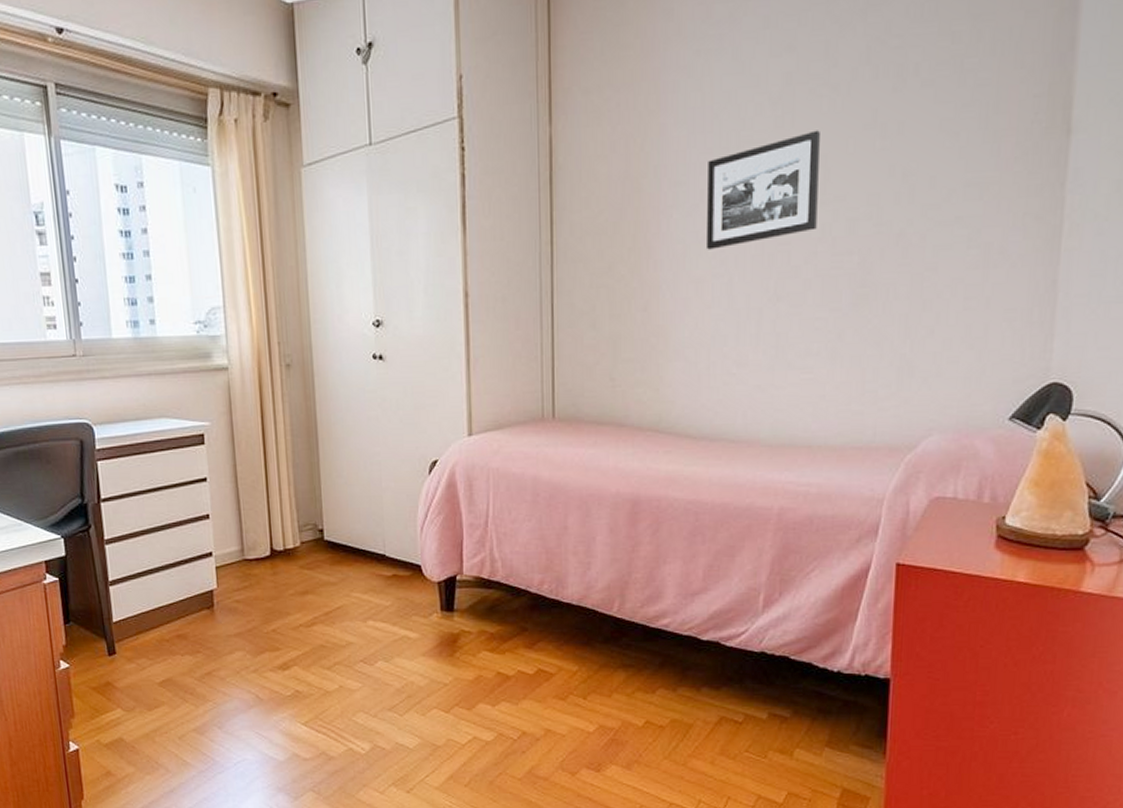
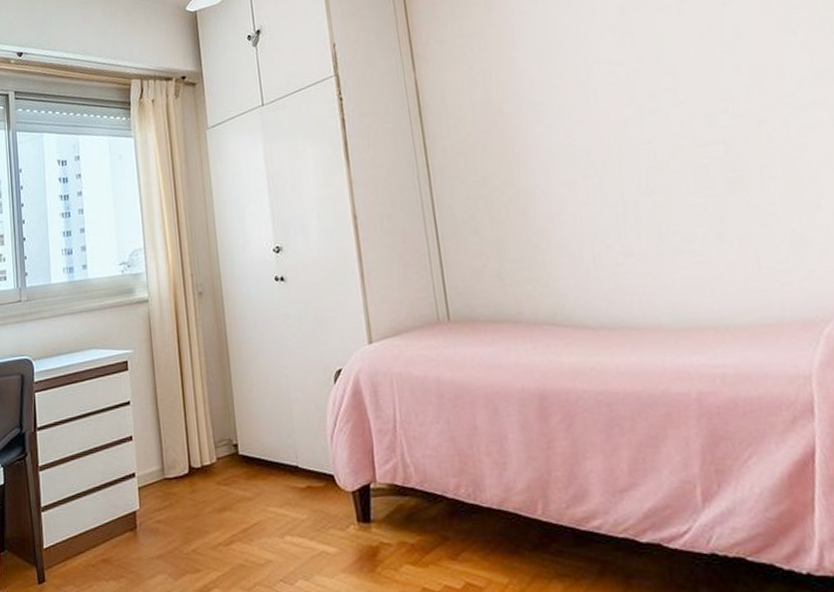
picture frame: present [705,130,820,250] -> none [561,45,676,156]

